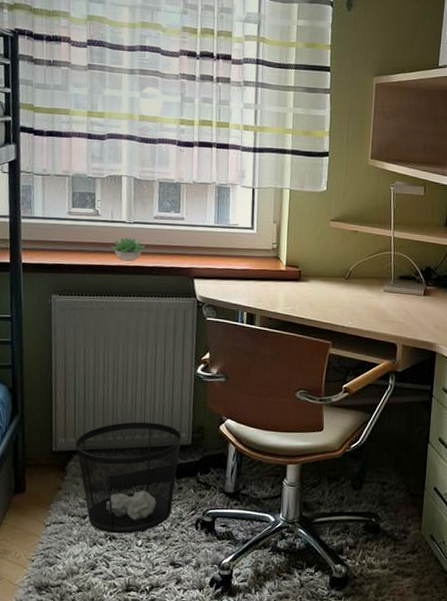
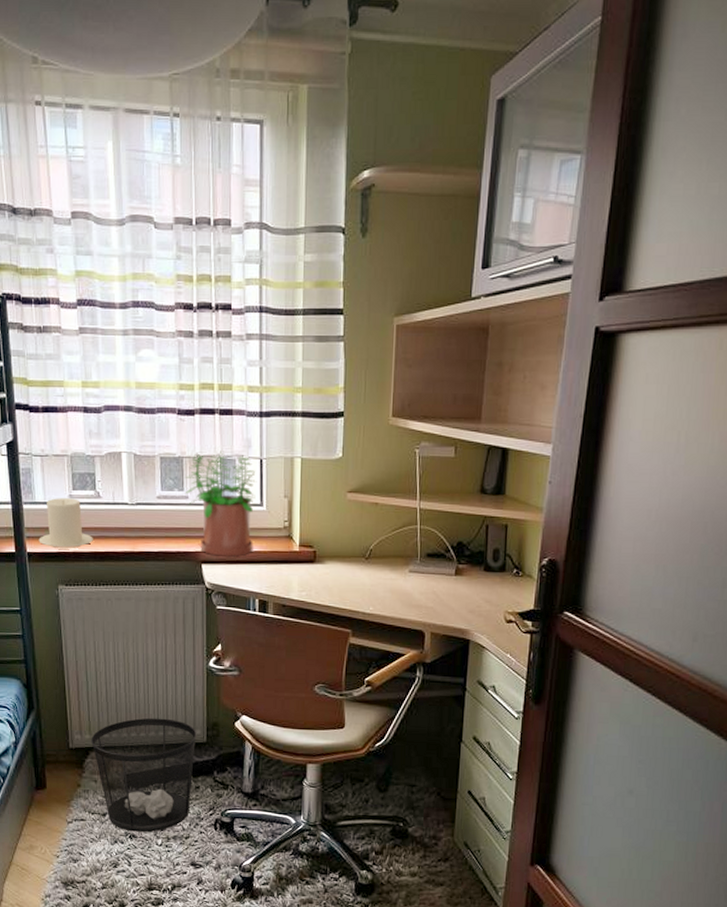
candle: none [34,214,90,262] -> present [38,498,93,549]
succulent plant: present [110,237,146,262] -> none [113,521,150,547]
potted plant: none [182,179,249,273] -> present [185,451,257,557]

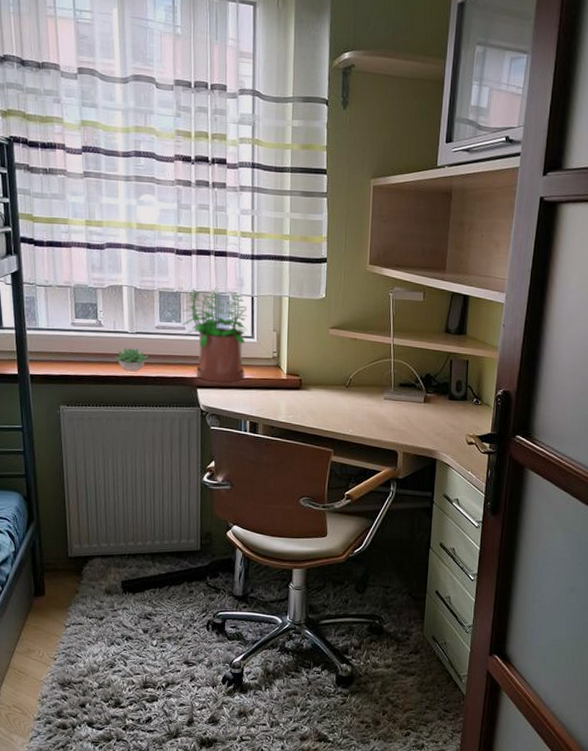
candle: present [38,498,93,549] -> none [41,325,94,373]
waste bin: present [91,717,197,833] -> none [90,528,191,635]
succulent plant: none [113,521,150,547] -> present [114,348,149,372]

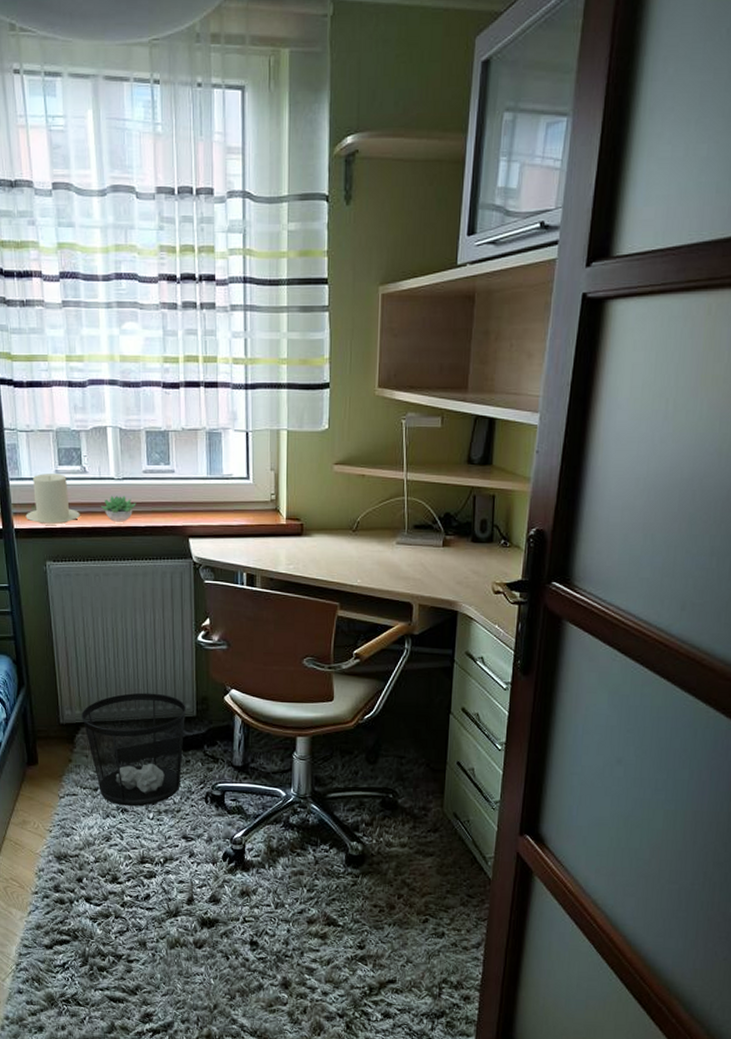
candle: none [41,325,94,373] -> present [25,474,80,525]
waste bin: none [90,528,191,635] -> present [81,692,187,807]
potted plant: present [182,288,249,383] -> none [171,424,243,530]

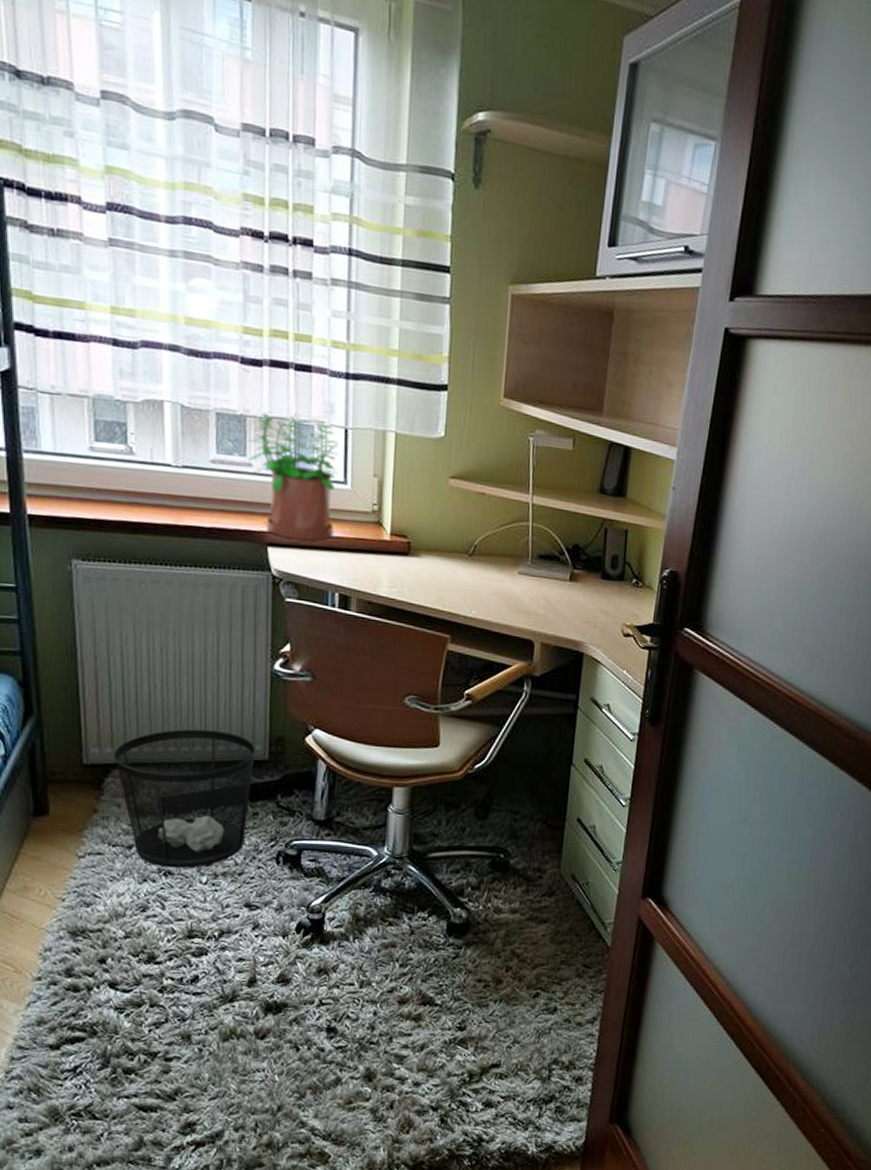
candle: present [25,474,80,525] -> none [44,449,122,516]
succulent plant: present [100,496,137,522] -> none [150,486,200,520]
potted plant: none [171,424,243,530] -> present [248,413,341,541]

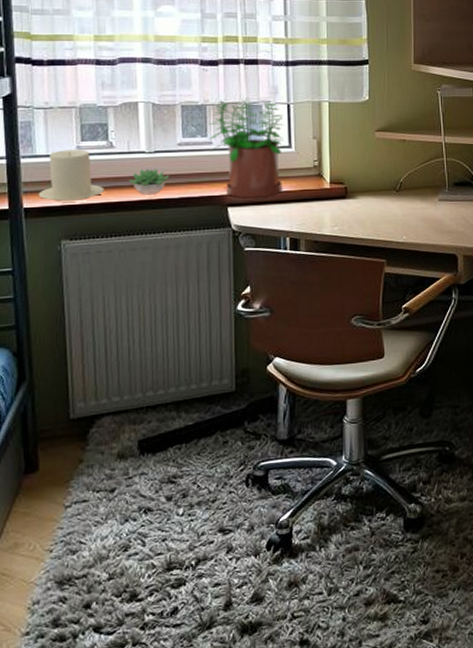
candle: none [44,449,122,516] -> present [38,150,104,202]
waste bin: present [114,729,256,869] -> none [97,371,224,505]
succulent plant: none [150,486,200,520] -> present [128,169,170,195]

